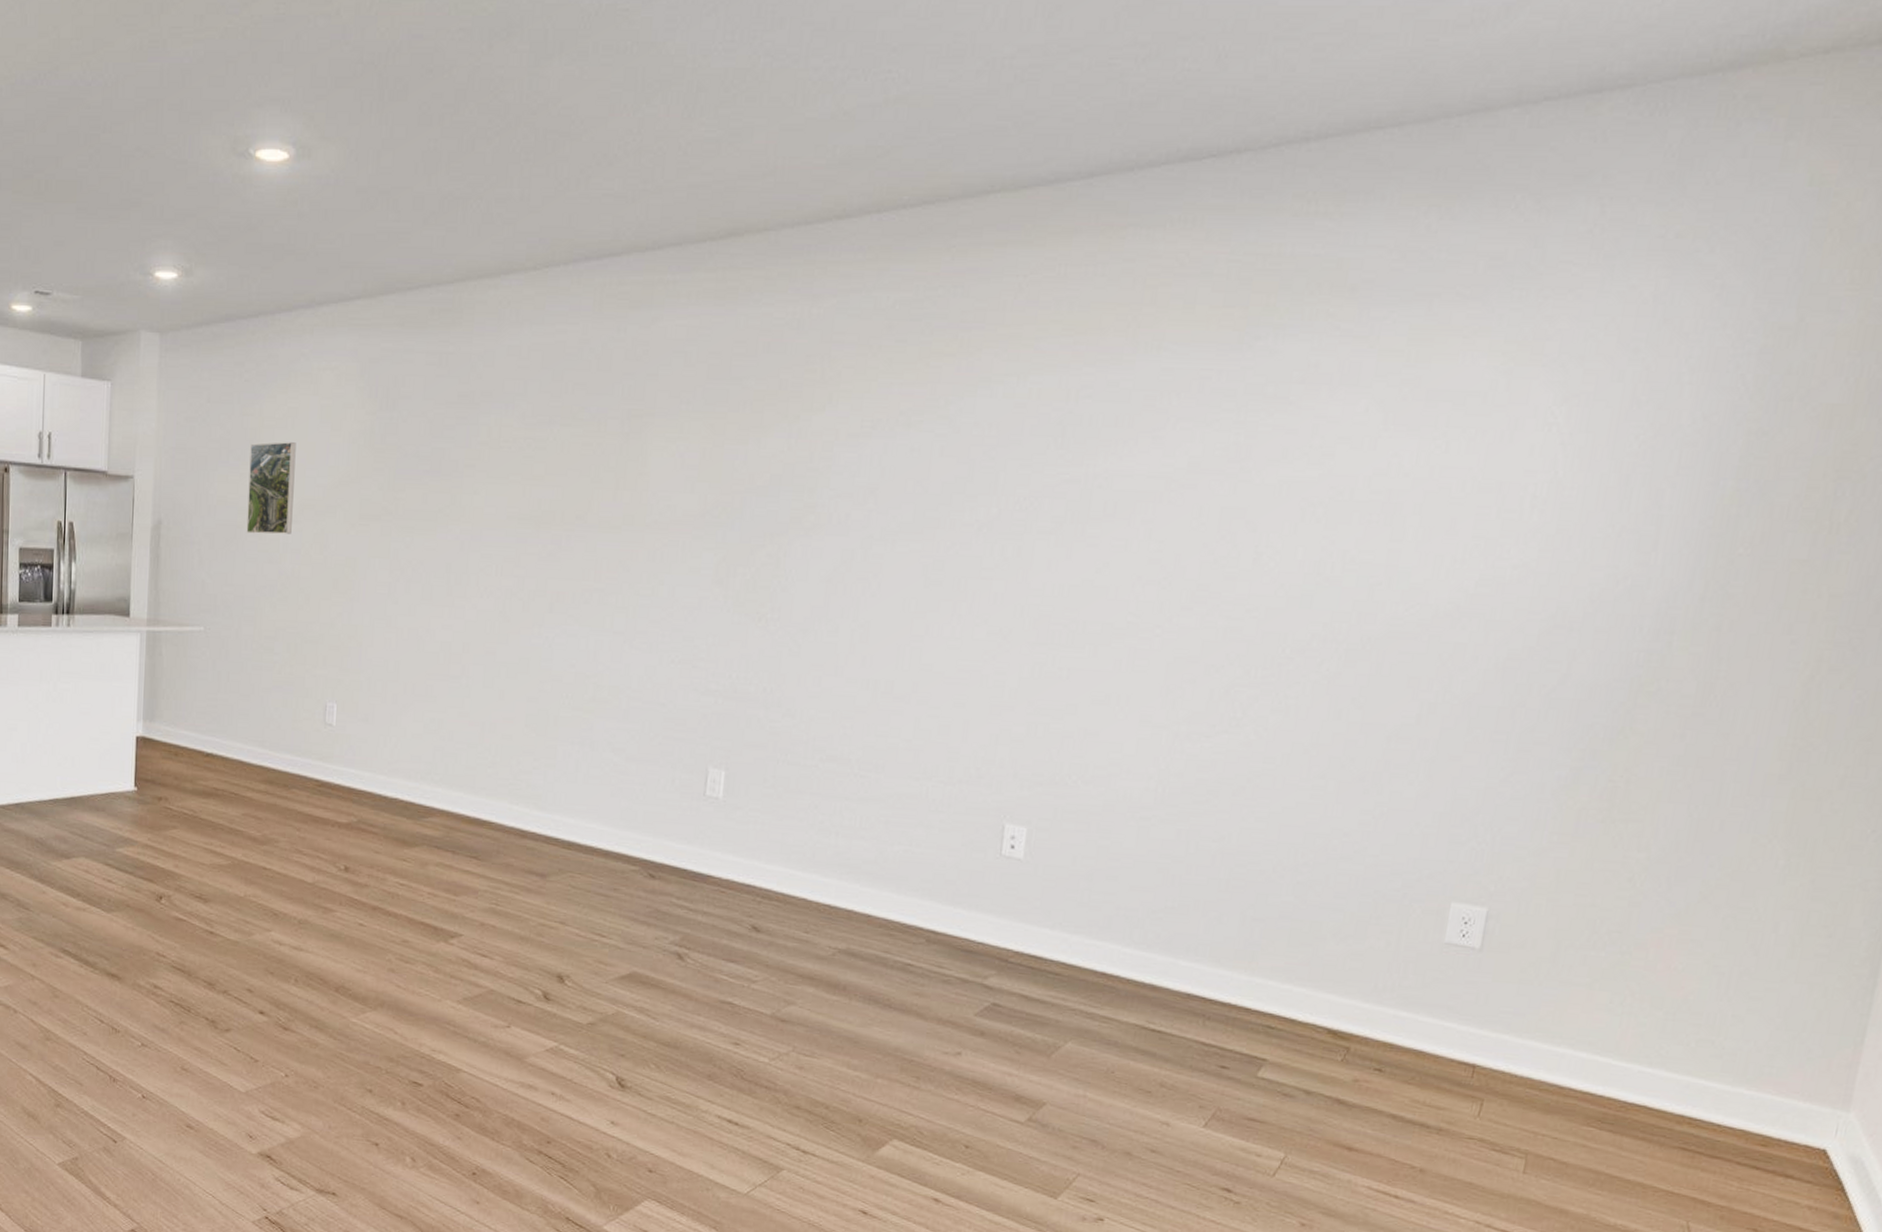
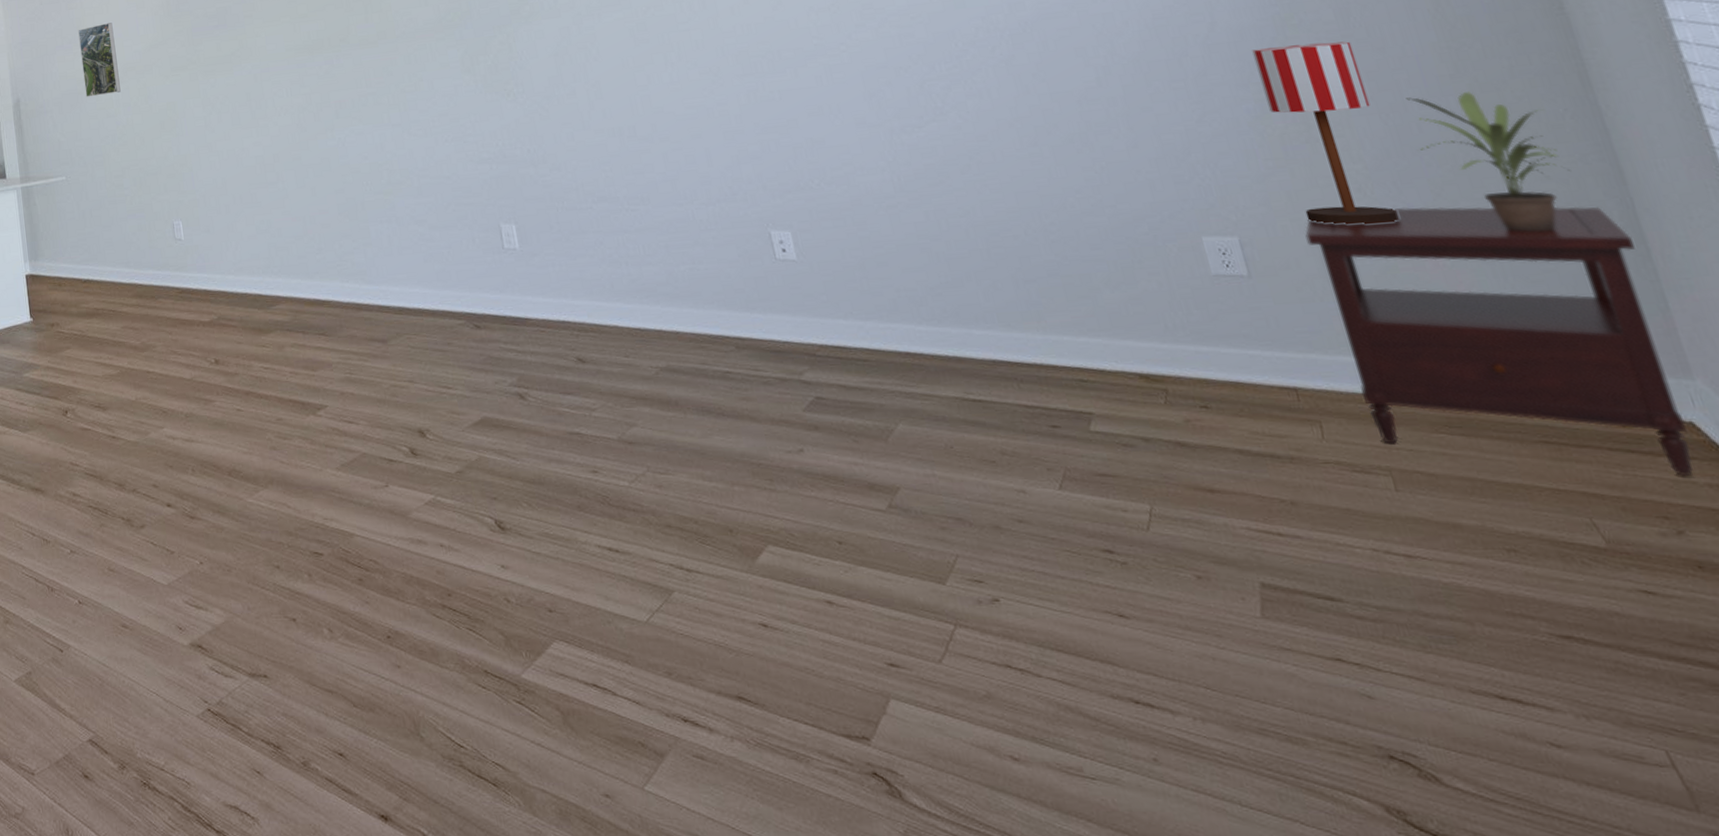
side table: none [1532,902,1866,1197] -> present [1305,206,1695,477]
table lamp: none [1565,712,1698,918] -> present [1252,41,1399,225]
potted plant: none [1711,792,1851,952] -> present [1406,92,1571,233]

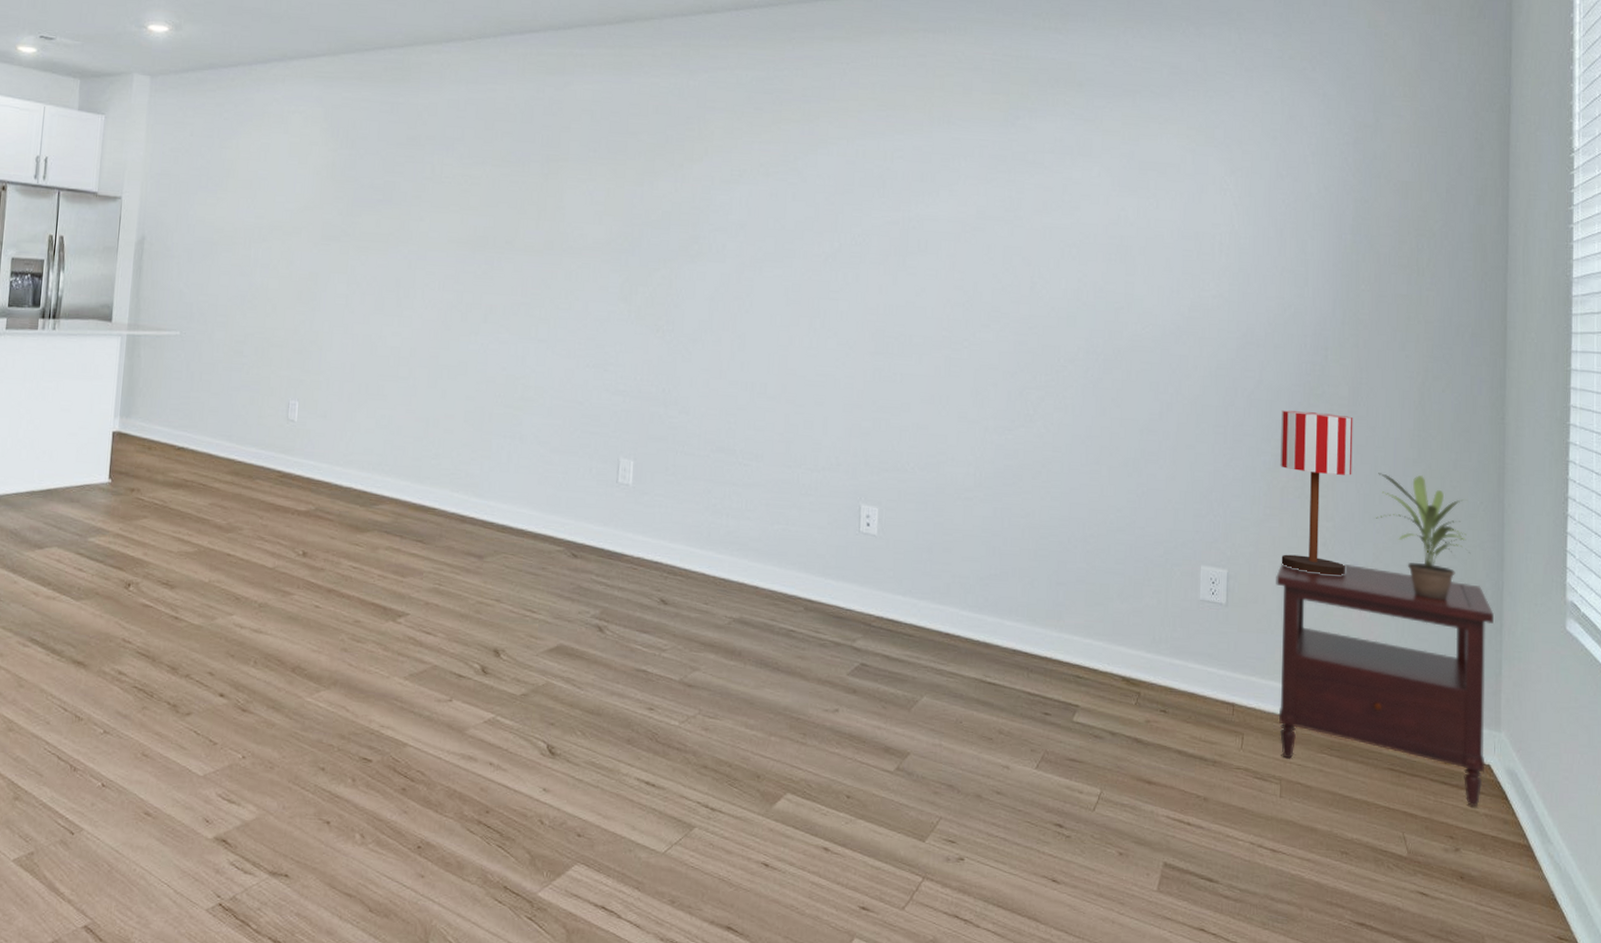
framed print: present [78,22,121,97] -> none [221,171,268,251]

